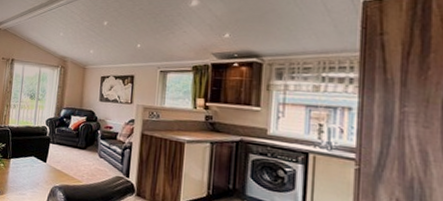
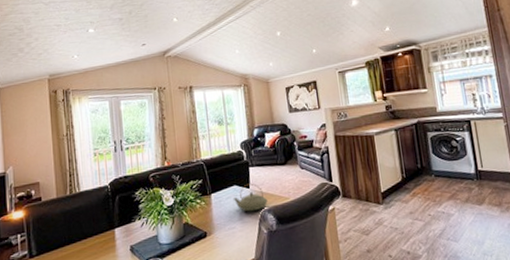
teapot: none [29,158,61,185] -> present [233,183,268,212]

